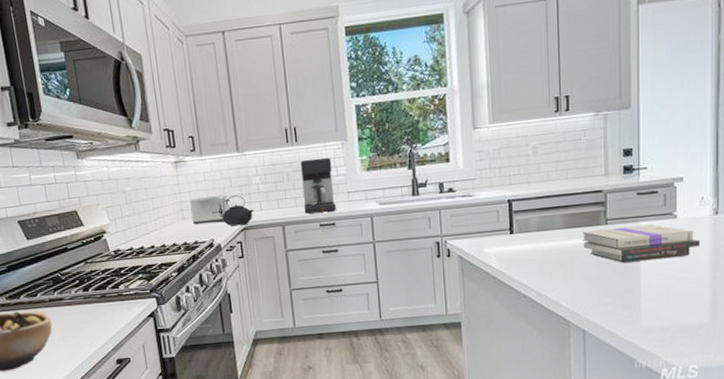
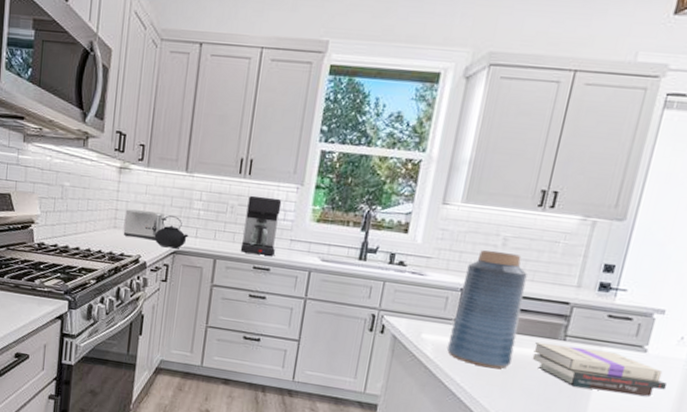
vase: none [508,158,566,265] -> present [446,250,527,369]

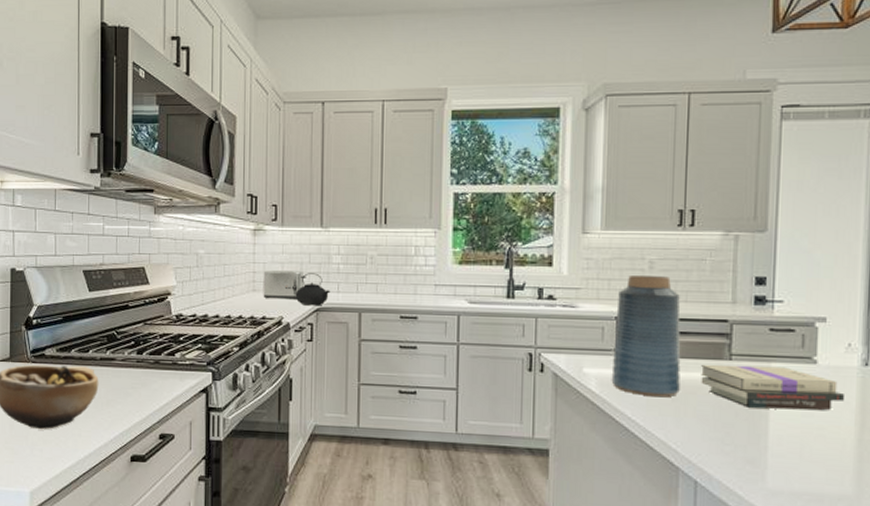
coffee maker: present [240,195,282,256] -> none [385,244,421,303]

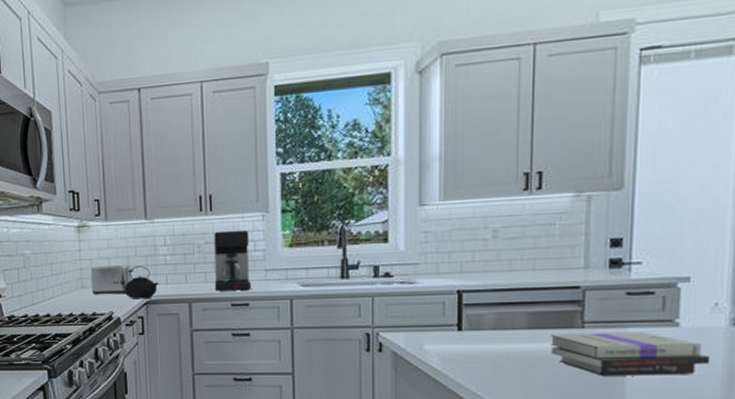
coffee maker: none [385,244,421,303] -> present [214,229,251,291]
vase: present [611,276,681,397] -> none [454,245,529,371]

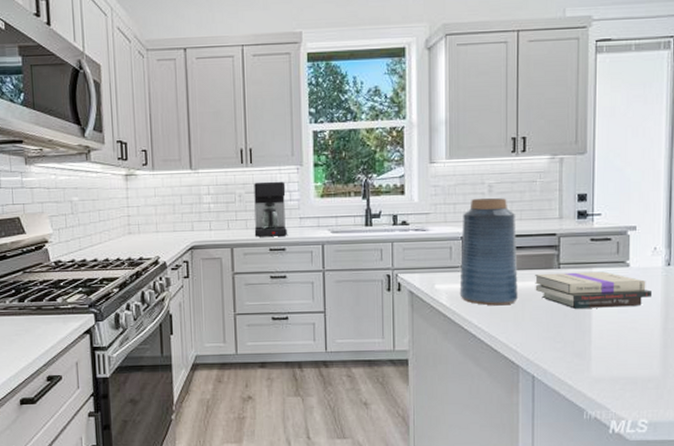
toaster: present [90,264,134,295] -> none [137,211,179,241]
teakettle: present [123,266,159,299] -> none [169,213,203,245]
vase: none [454,245,529,371] -> present [459,198,518,306]

